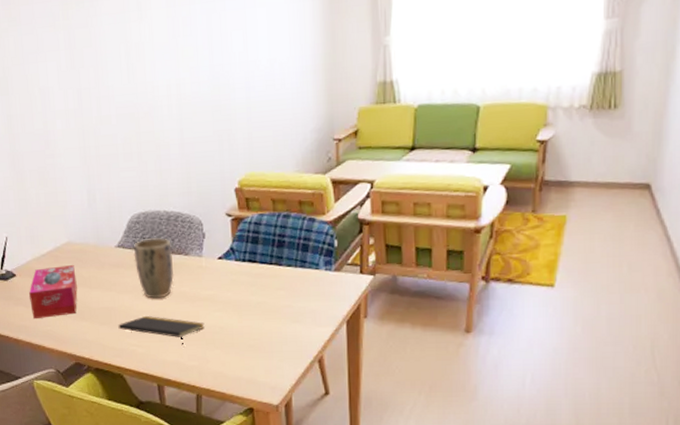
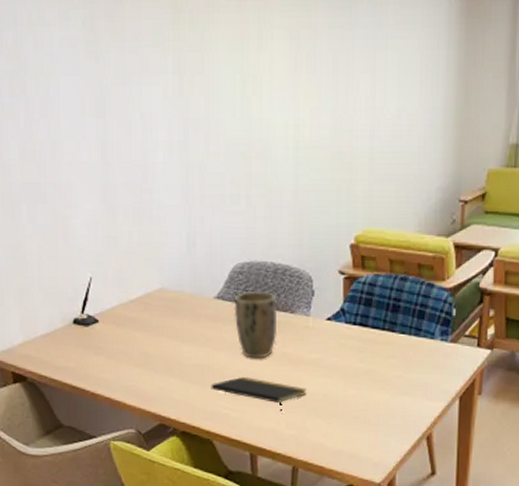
tissue box: present [29,264,78,320] -> none [112,313,168,373]

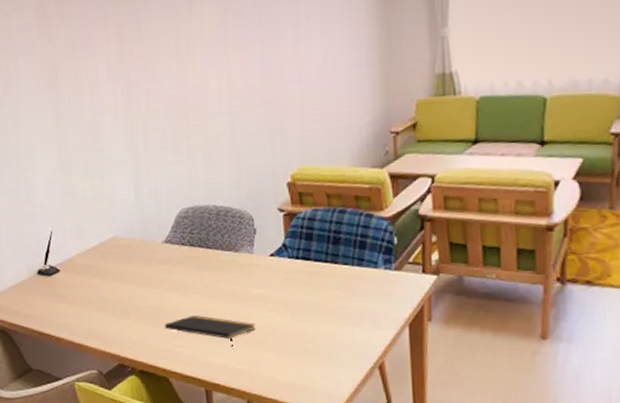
plant pot: present [234,292,278,359] -> none [181,233,224,297]

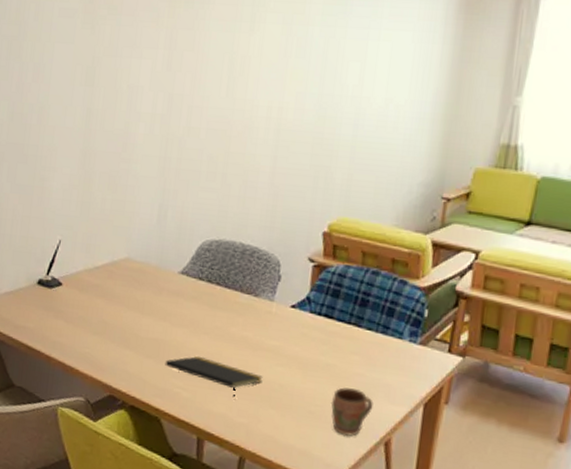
mug: none [322,321,362,367] -> present [330,387,373,437]

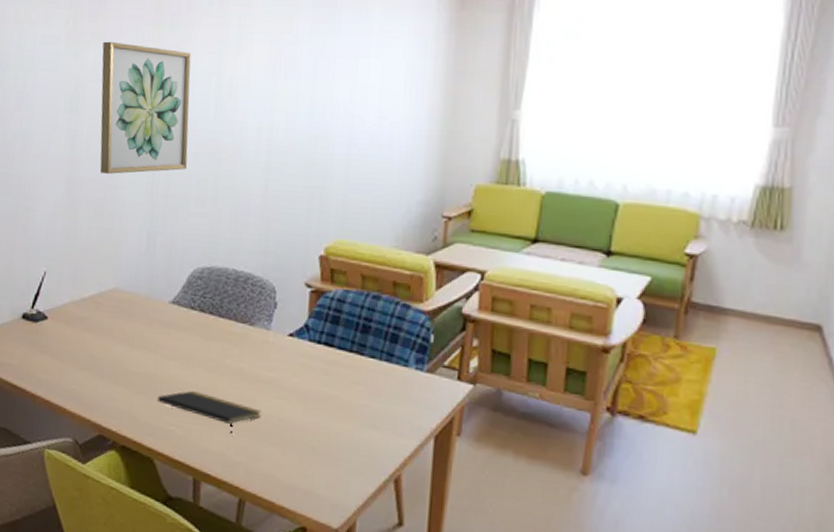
wall art: none [114,16,205,148] -> present [100,41,191,174]
mug: present [330,387,373,437] -> none [334,420,380,474]

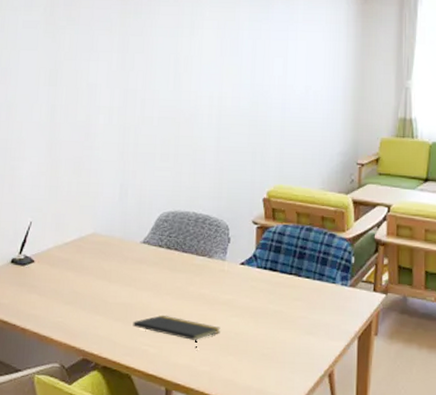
wall art: present [100,41,191,174] -> none [76,26,153,137]

